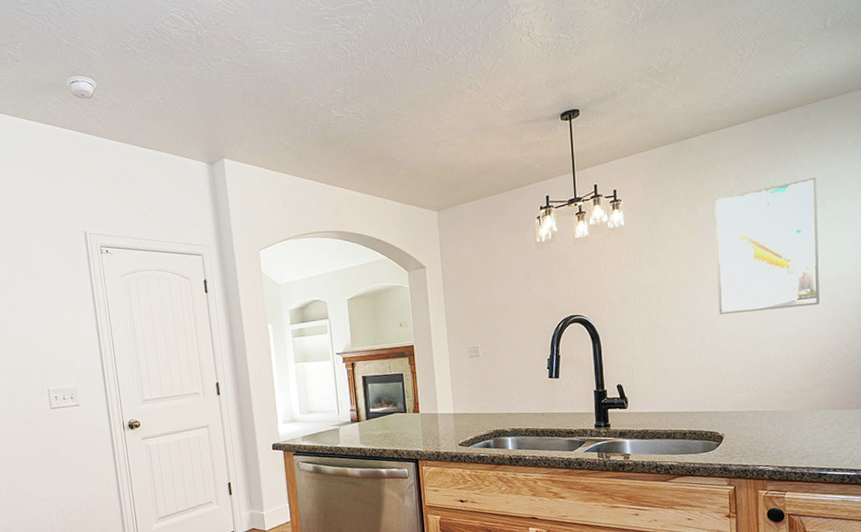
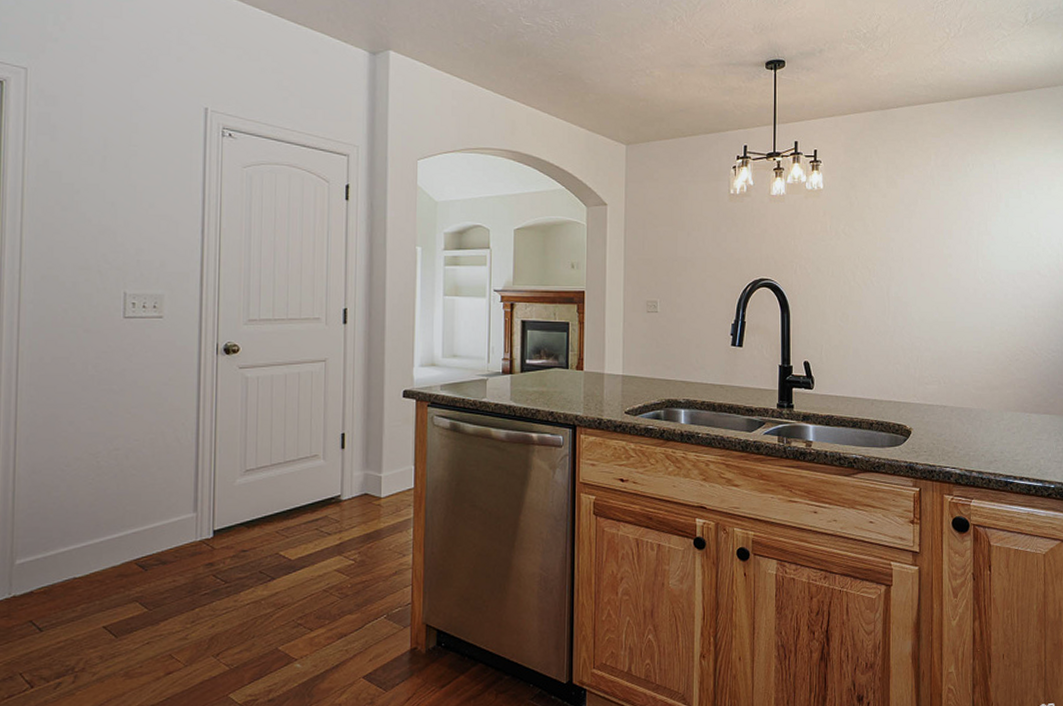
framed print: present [714,177,820,315] -> none [913,166,1014,298]

